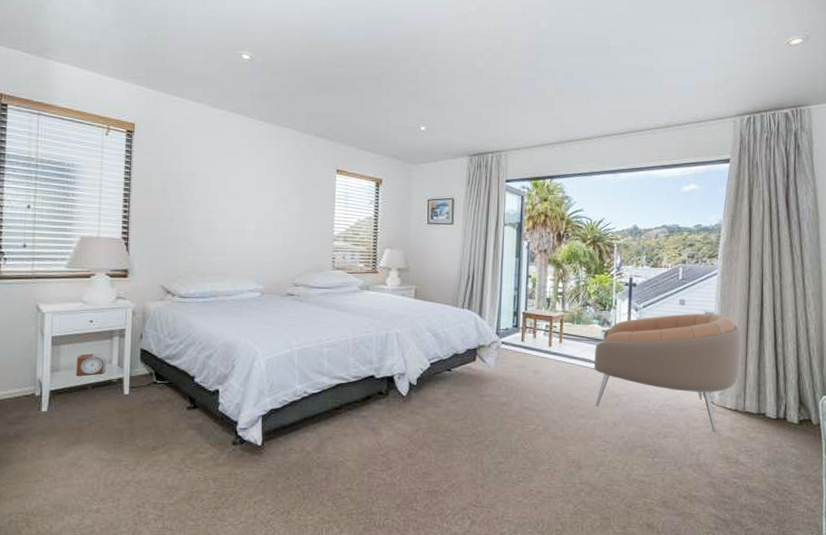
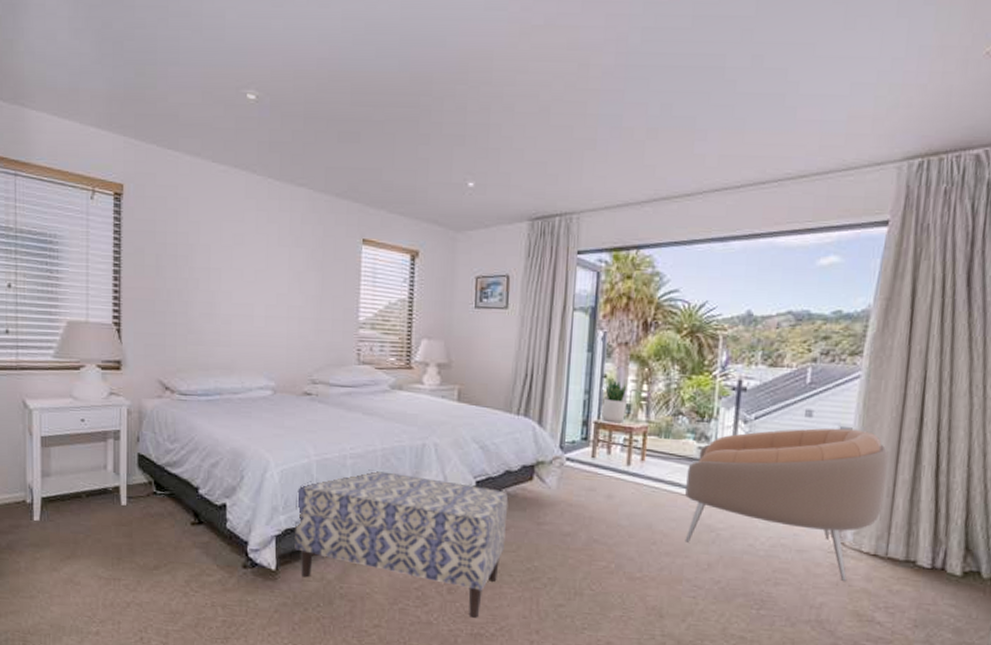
alarm clock: present [76,354,106,376] -> none [69,457,100,483]
bench: none [278,356,457,477] -> present [295,469,509,618]
planter: none [528,278,547,313] -> present [602,378,628,423]

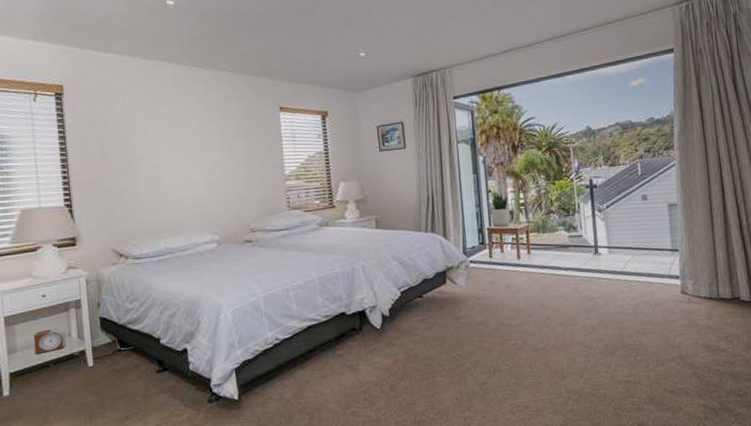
alarm clock: none [69,457,100,483] -> present [33,328,66,354]
bench: present [295,469,509,618] -> none [249,295,432,408]
armchair: present [685,428,888,581] -> none [564,204,709,322]

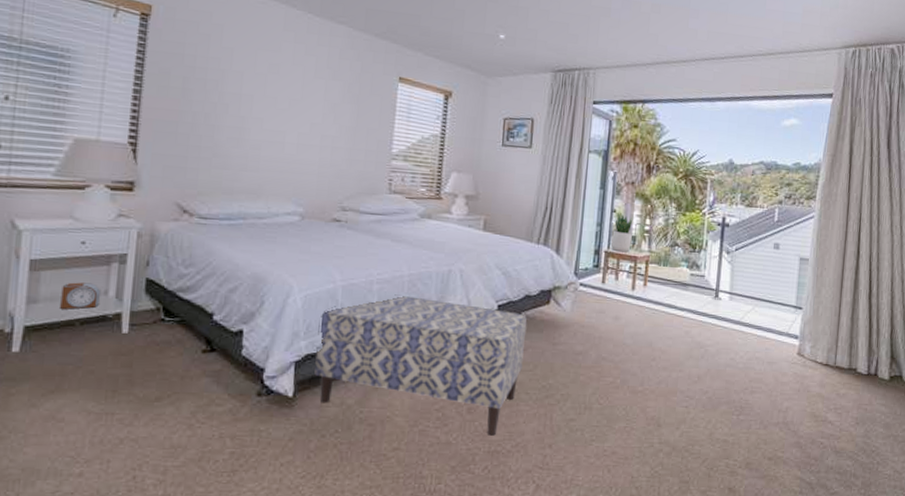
bench: none [249,295,432,408] -> present [314,294,527,436]

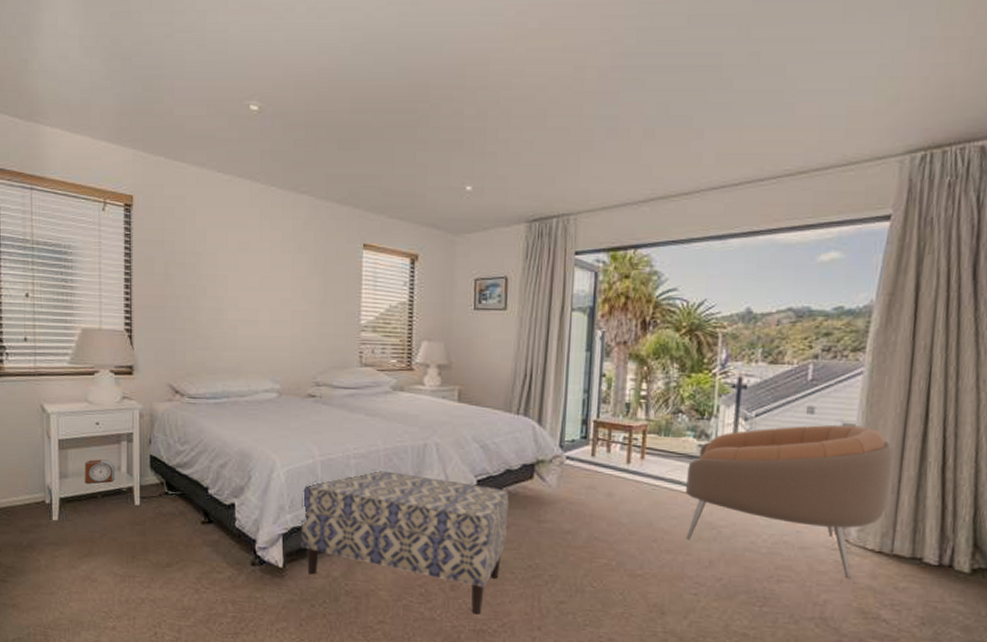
planter: present [611,213,633,253] -> none [601,377,627,422]
armchair: none [679,258,835,387] -> present [686,424,893,578]

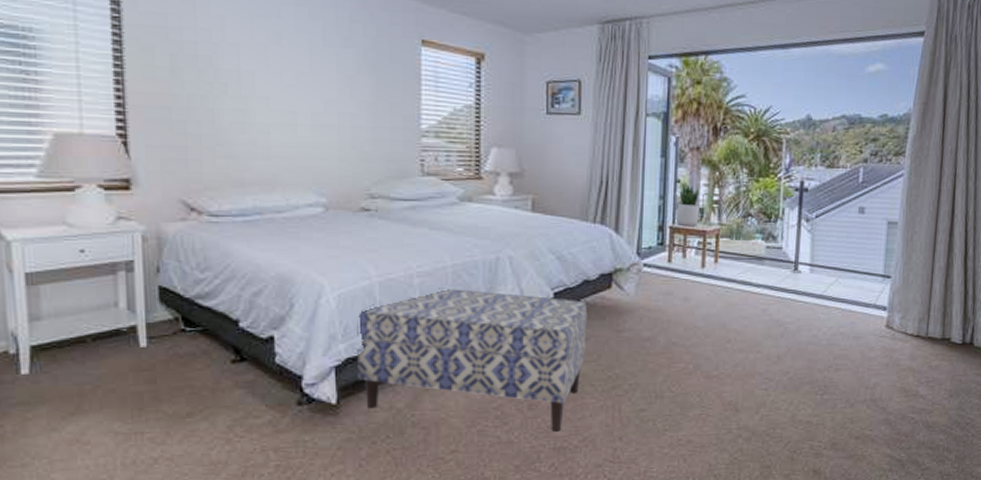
alarm clock: present [85,459,114,483] -> none [66,295,110,325]
planter: none [601,377,627,422] -> present [676,183,700,227]
armchair: present [686,424,893,578] -> none [756,223,927,361]

